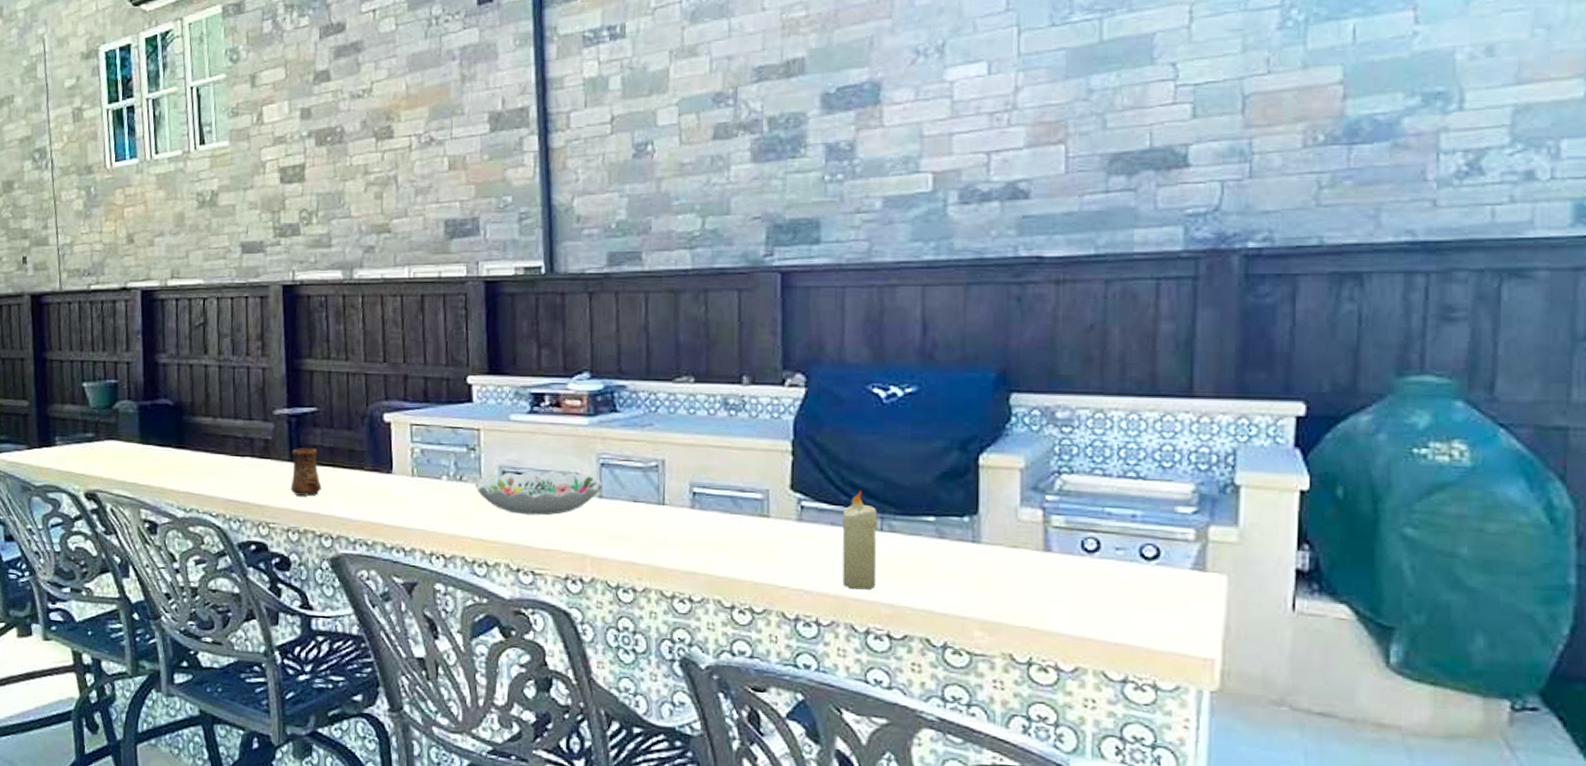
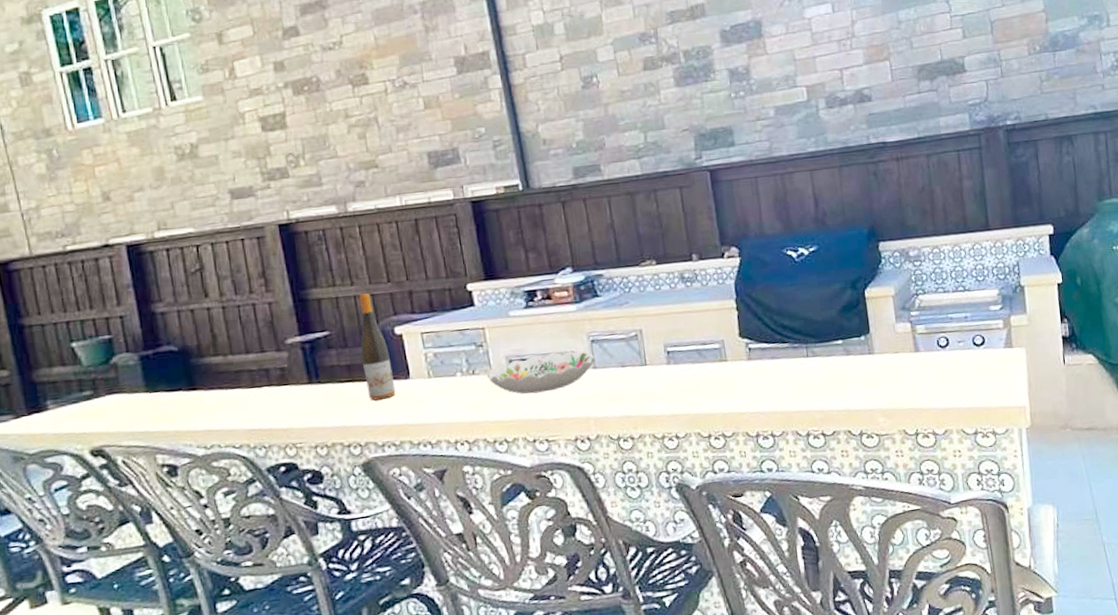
cup: present [290,448,322,496] -> none [309,368,344,414]
wine bottle: none [345,372,376,492] -> present [358,293,396,401]
candle: present [842,491,878,590] -> none [779,330,809,404]

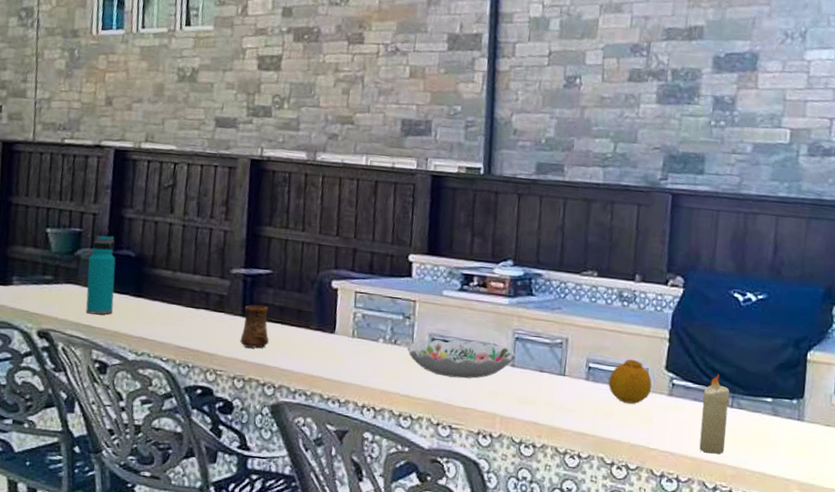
water bottle: none [127,335,168,420] -> present [85,235,116,315]
cup: none [309,368,344,414] -> present [240,305,269,349]
wine bottle: present [358,293,396,401] -> none [293,241,322,348]
fruit: none [688,334,731,377] -> present [608,359,652,404]
candle: none [779,330,809,404] -> present [699,374,730,454]

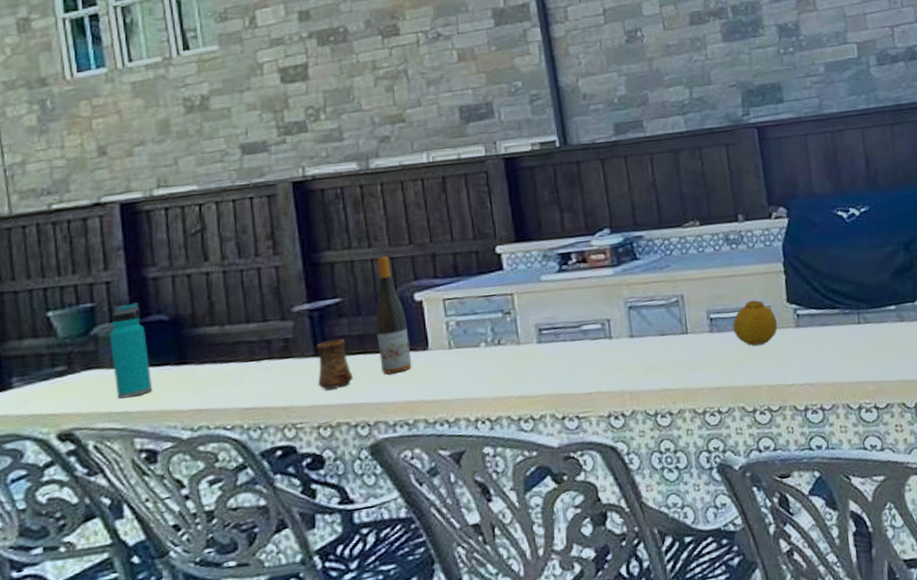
wine bottle: none [293,241,322,348] -> present [375,256,412,375]
decorative bowl: present [407,339,516,379] -> none [514,318,633,366]
candle: present [699,374,730,454] -> none [829,295,861,375]

